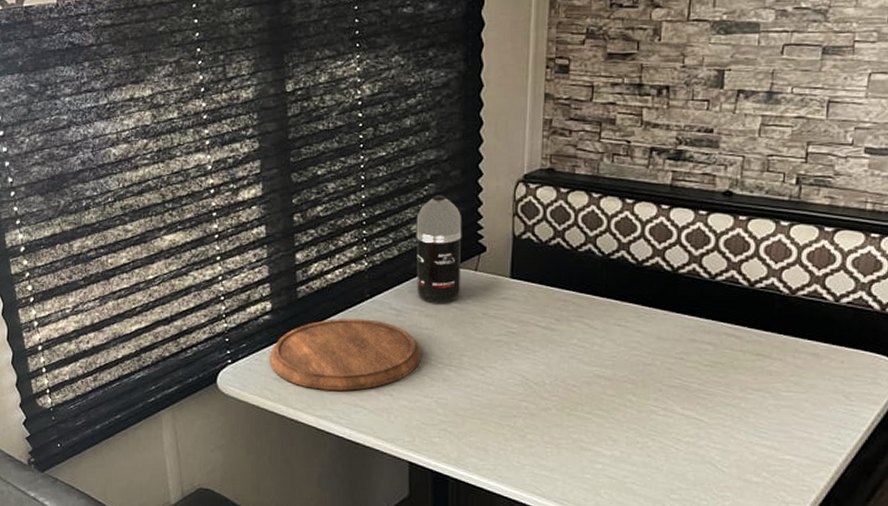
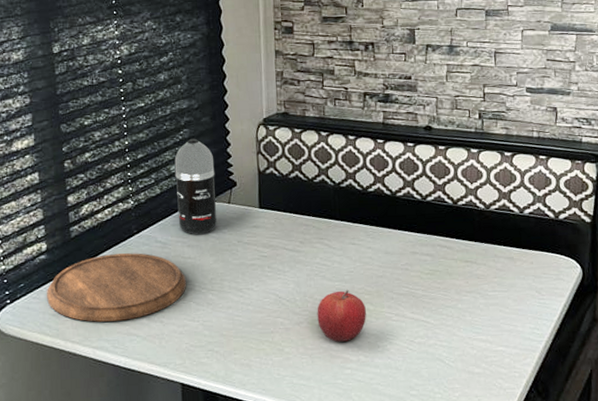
fruit: none [568,375,627,434] -> present [317,289,366,342]

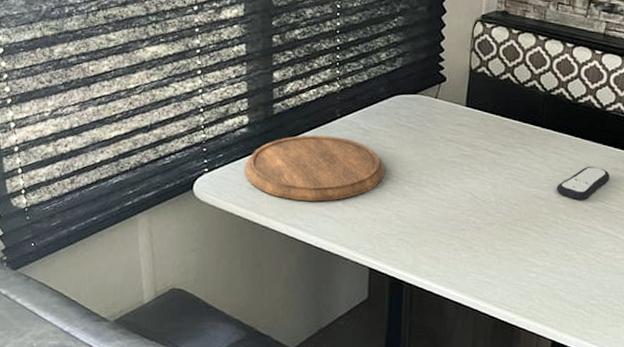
spray bottle: present [174,138,217,234] -> none [383,27,426,126]
fruit: present [317,289,366,342] -> none [509,196,559,247]
remote control: none [359,252,410,289] -> present [556,166,610,201]

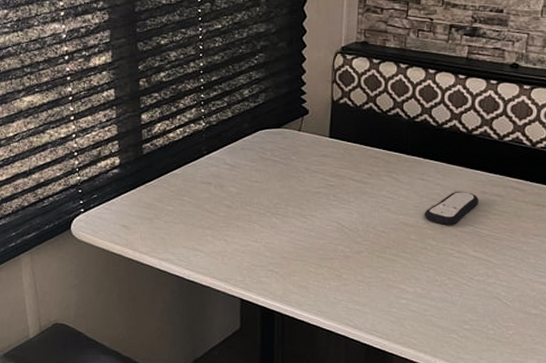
cutting board: present [245,135,385,202] -> none [118,173,252,236]

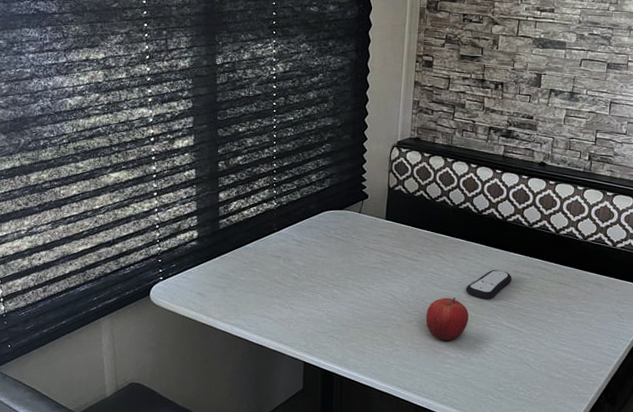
fruit: none [378,223,428,273] -> present [426,296,469,341]

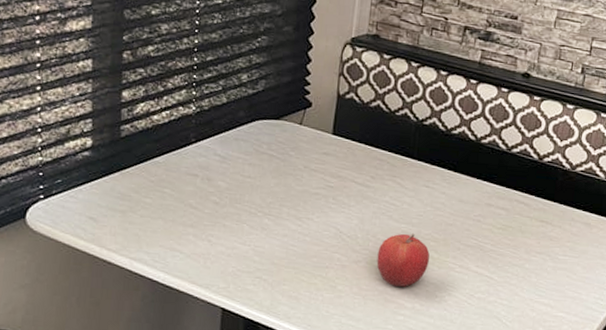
remote control: present [466,269,512,300] -> none [427,201,484,238]

